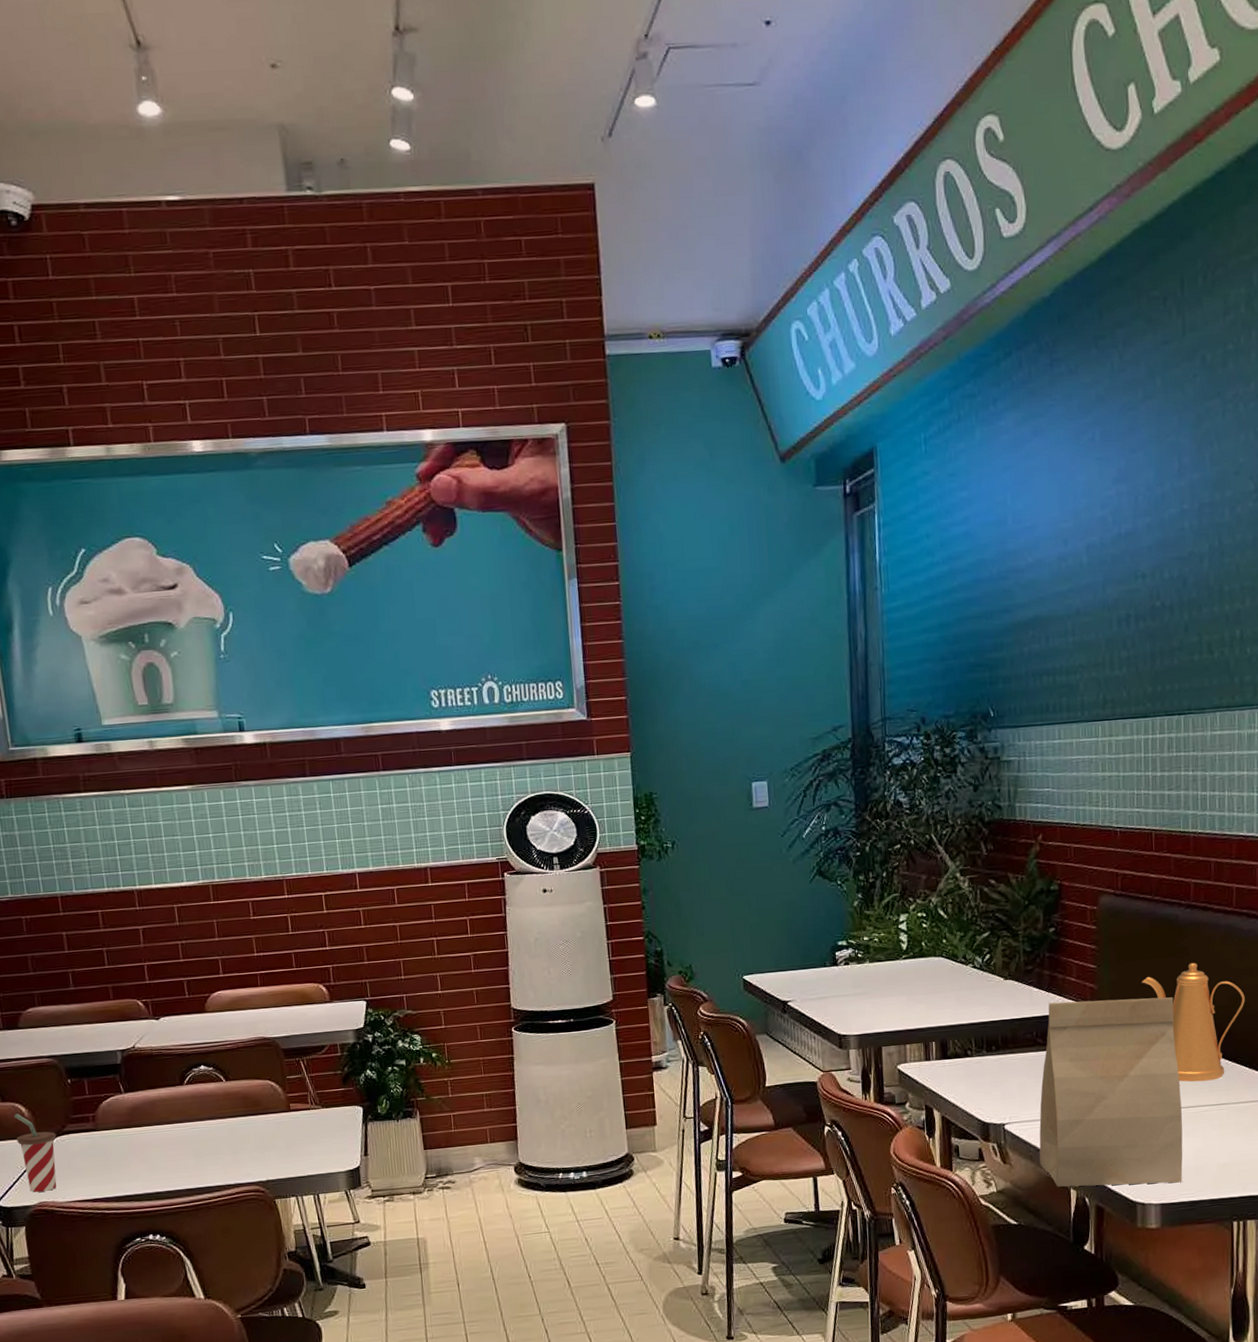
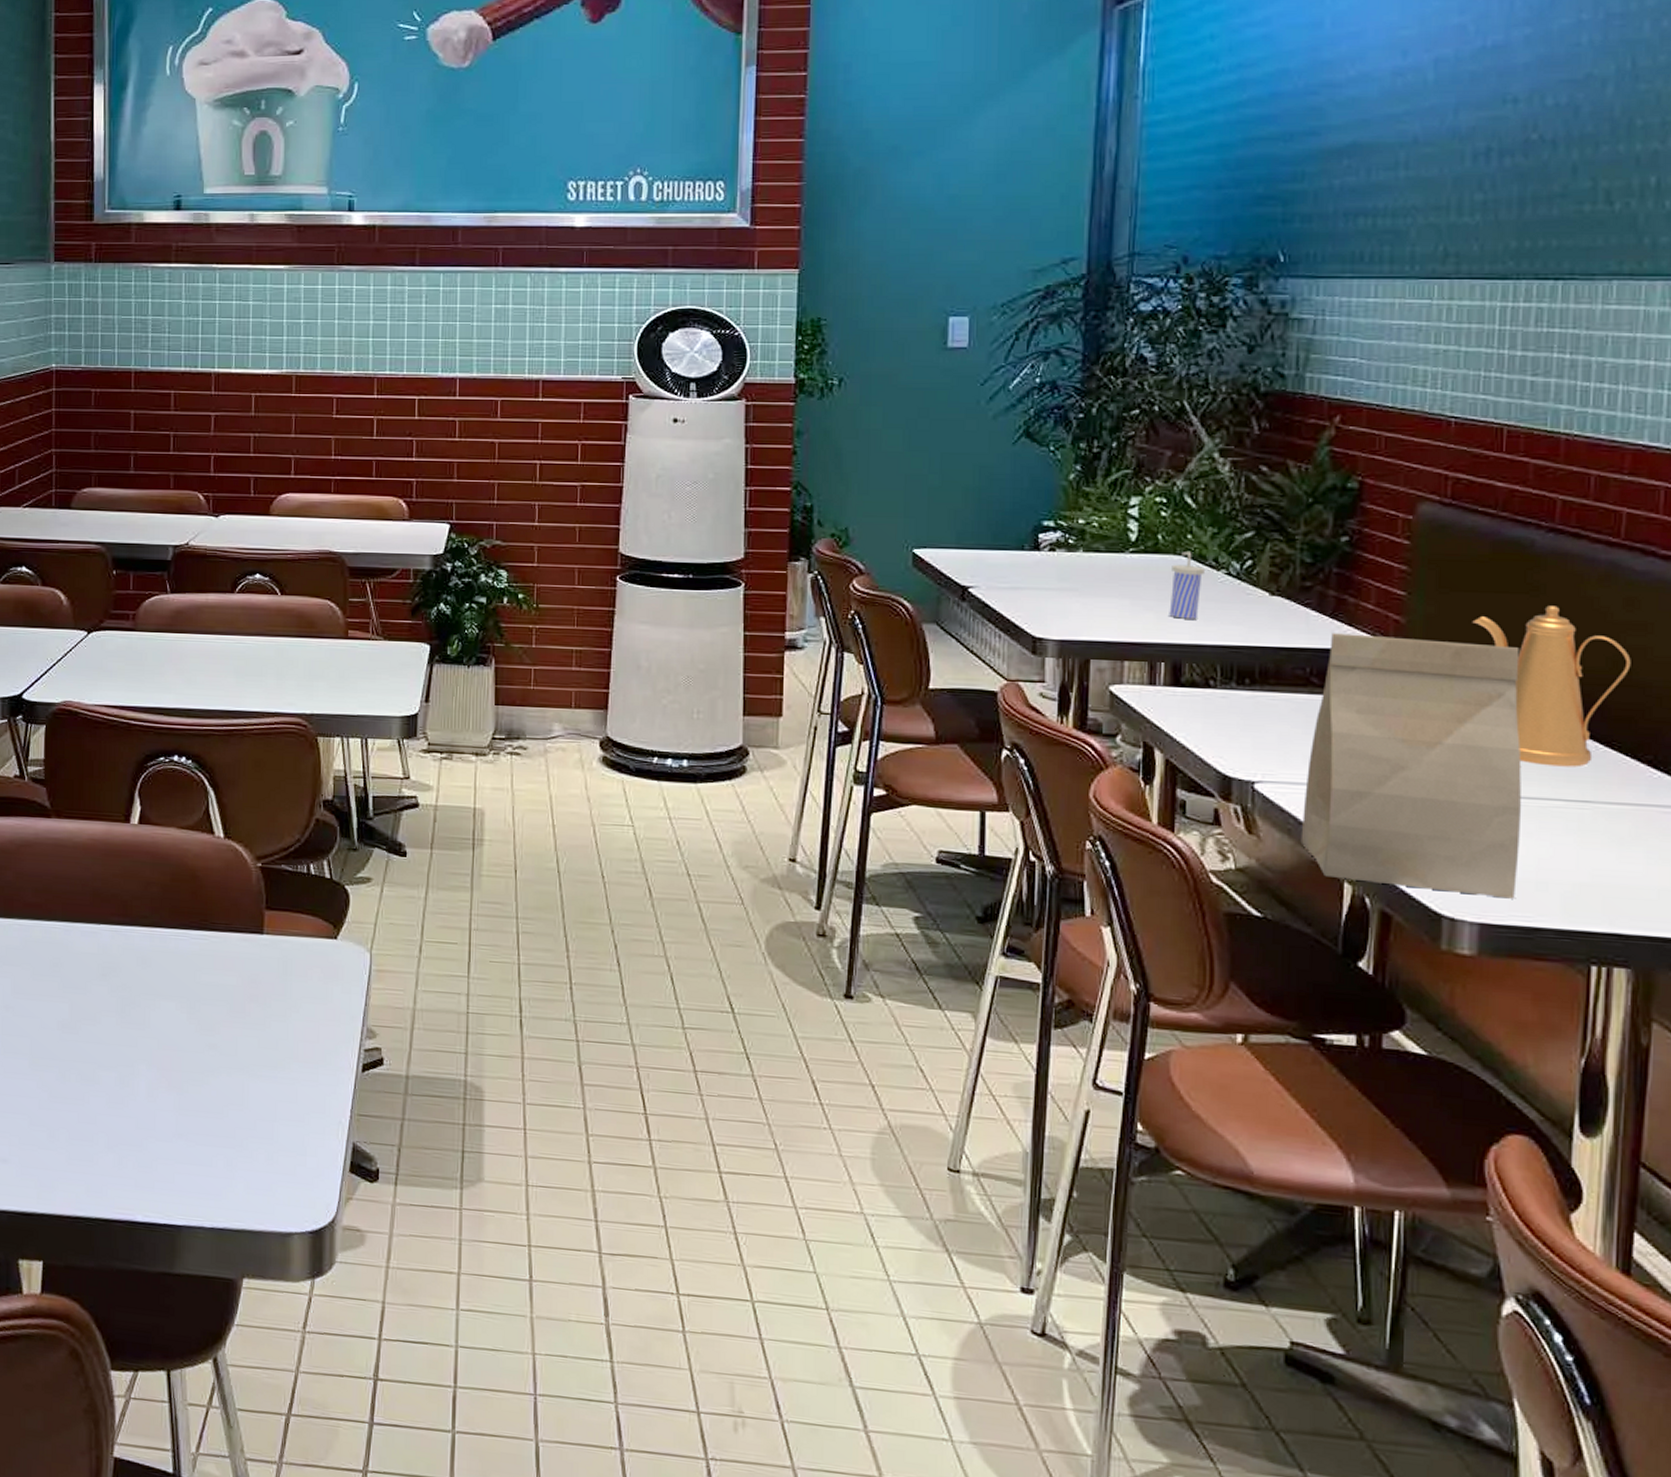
beverage cup: present [13,1113,57,1192] -> none [51,600,93,690]
beverage cup: none [934,953,957,1006] -> present [1169,552,1204,619]

